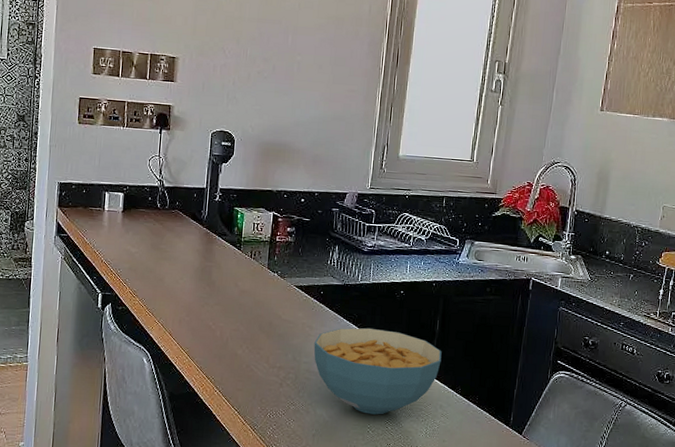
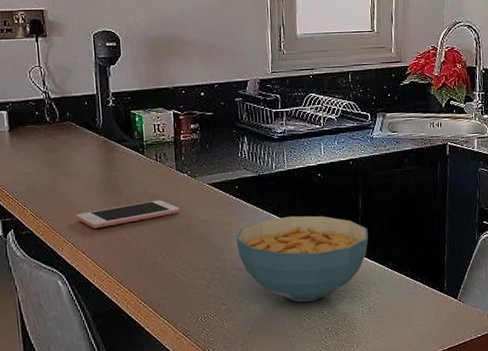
cell phone: none [169,294,266,314] -> present [76,199,180,229]

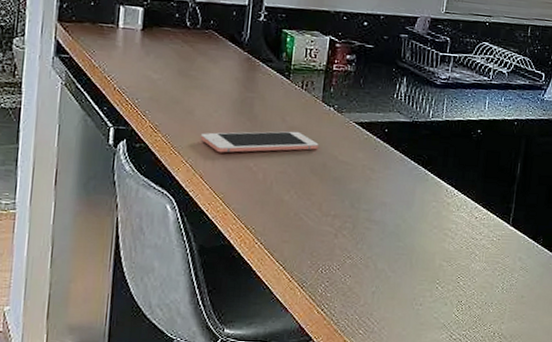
cereal bowl: present [236,215,369,303] -> none [375,171,523,269]

